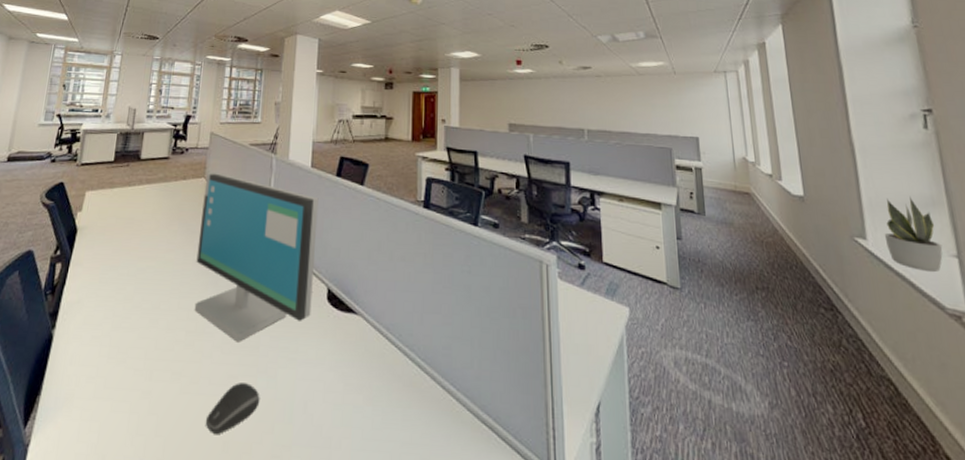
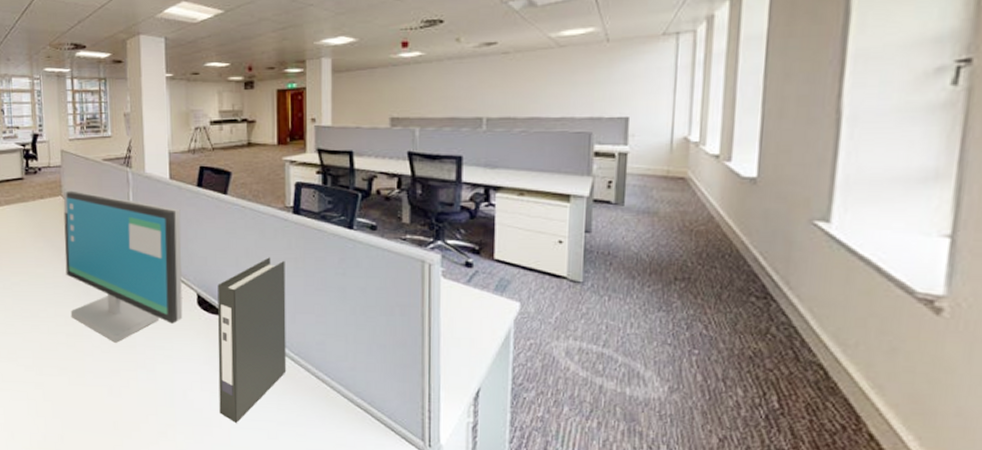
computer mouse: present [206,383,260,434] -> none [96,376,142,416]
binder: none [341,251,415,443] -> present [217,257,287,423]
potted plant: present [884,196,943,273] -> none [855,170,933,255]

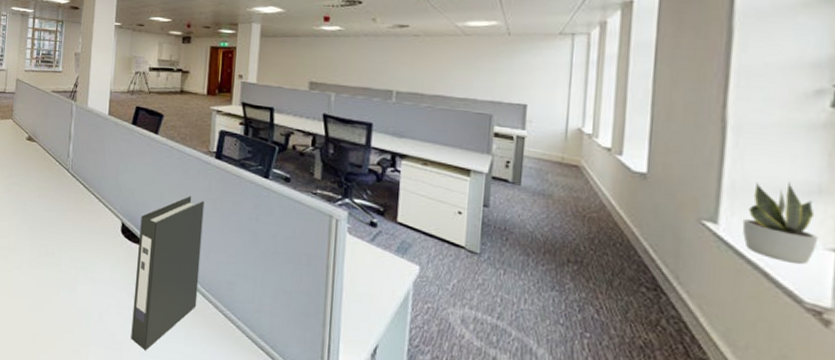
computer monitor: present [63,189,183,343] -> none [6,114,115,260]
potted plant: none [855,170,933,255] -> present [742,182,819,265]

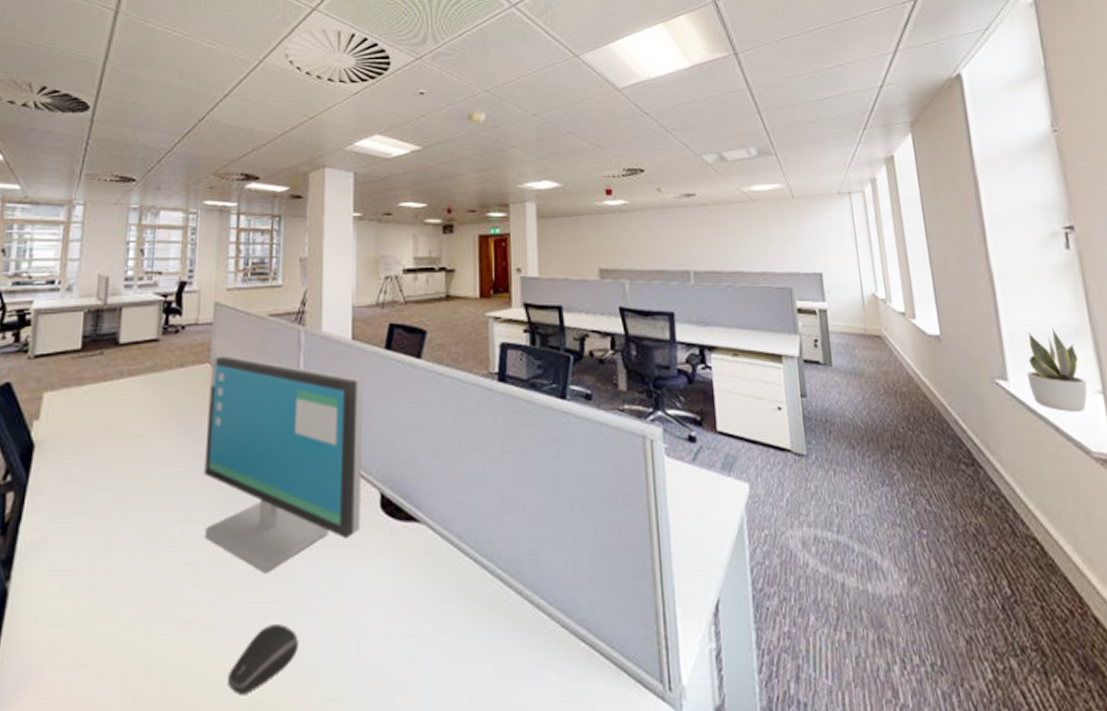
computer monitor: none [6,114,115,260] -> present [204,354,364,573]
computer mouse: none [18,291,62,328] -> present [228,624,299,694]
binder: present [131,196,205,351] -> none [405,438,493,684]

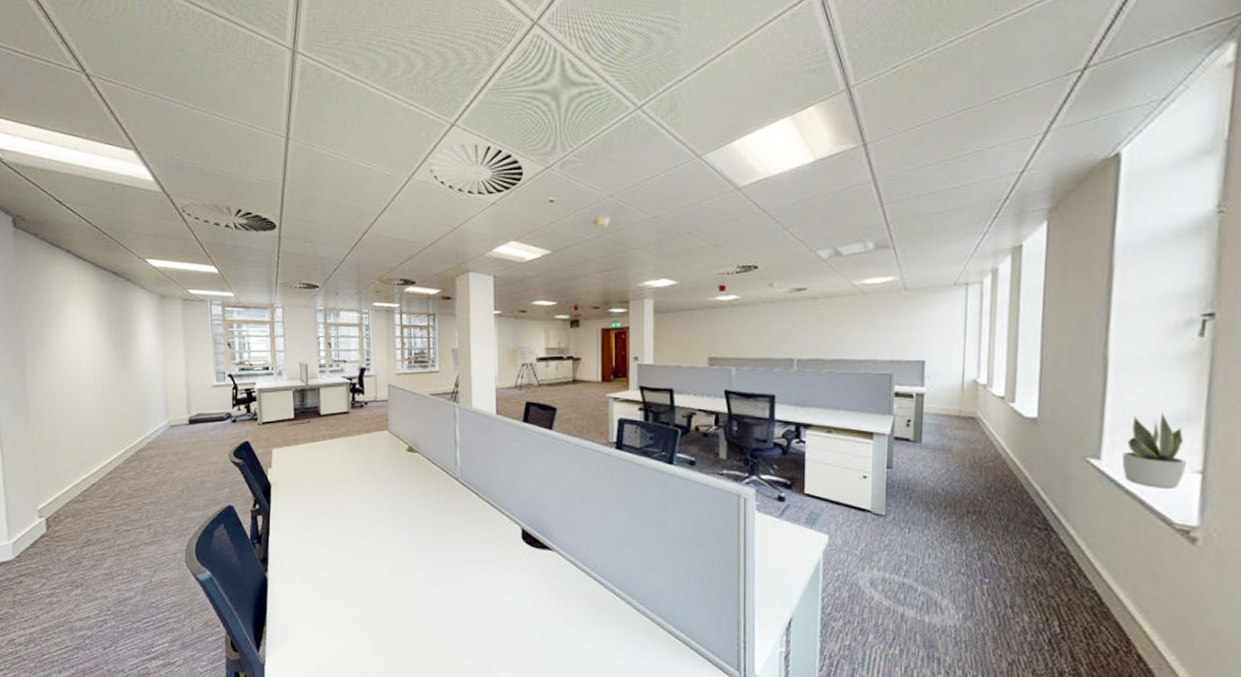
computer monitor: present [204,354,364,573] -> none [389,424,507,578]
computer mouse: present [228,624,299,694] -> none [418,611,465,652]

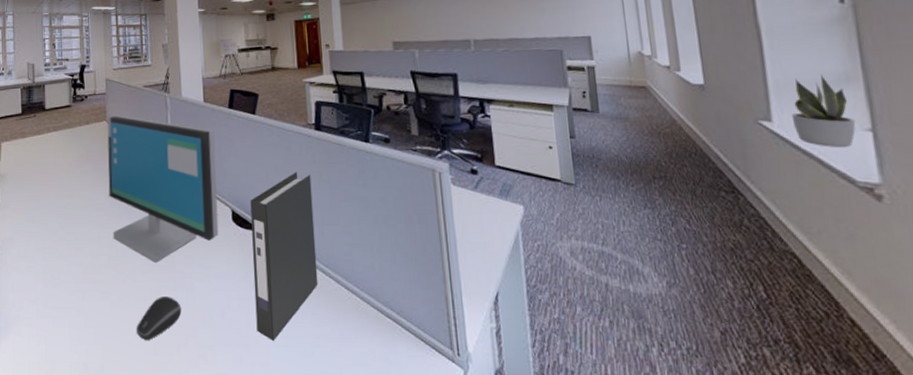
computer monitor: none [389,424,507,578] -> present [107,114,219,263]
computer mouse: none [418,611,465,652] -> present [137,297,182,340]
binder: none [541,492,608,657] -> present [250,172,318,341]

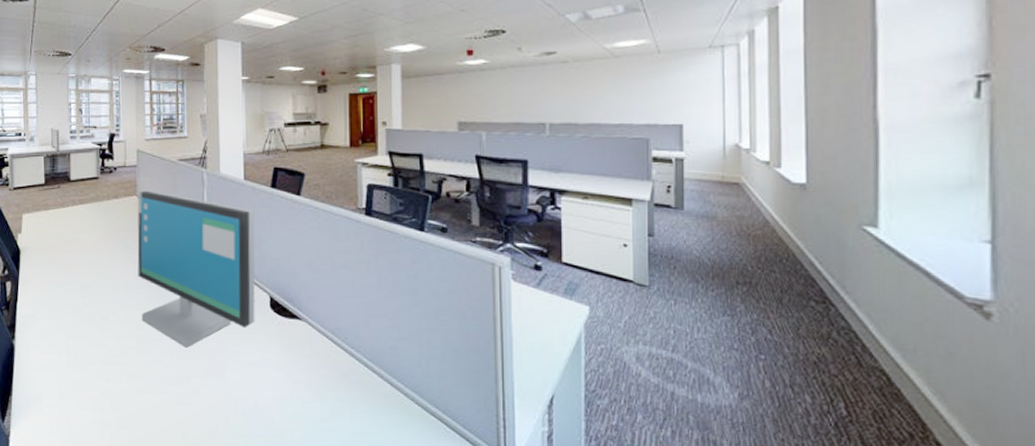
computer mouse: present [137,297,182,340] -> none [164,383,213,426]
binder: present [250,172,318,341] -> none [290,259,360,433]
potted plant: present [791,74,856,148] -> none [901,177,974,261]

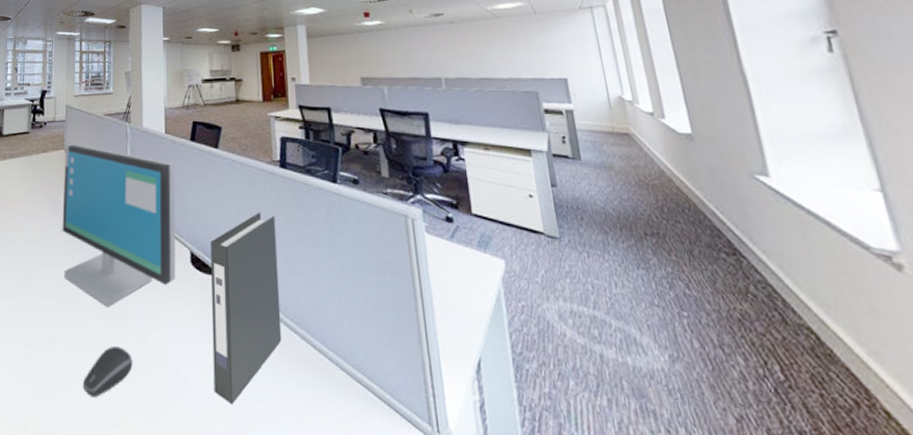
computer mouse: none [164,383,213,426] -> present [83,346,133,396]
binder: none [290,259,360,433] -> present [210,212,282,404]

